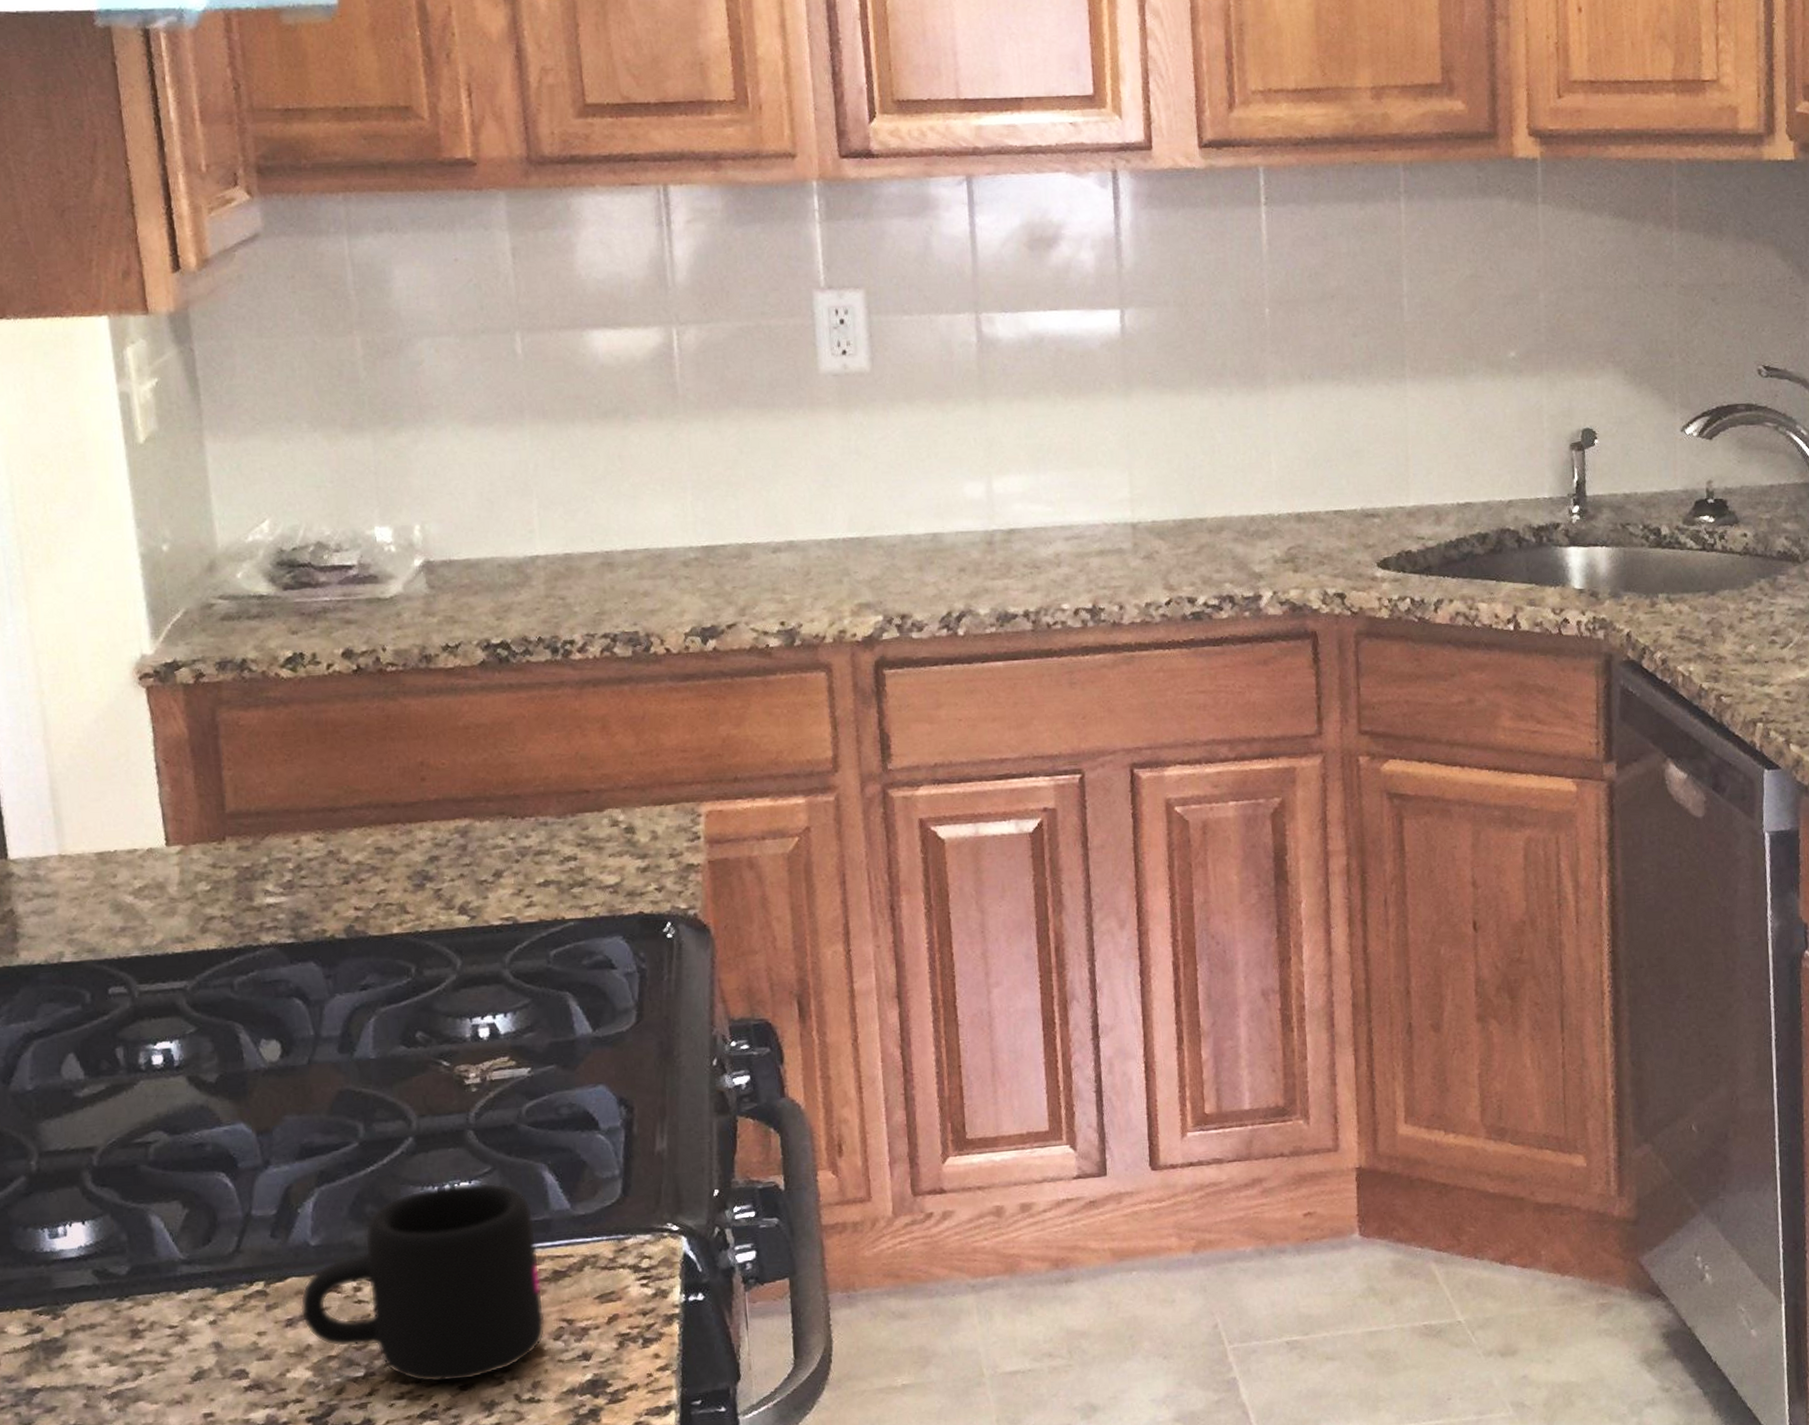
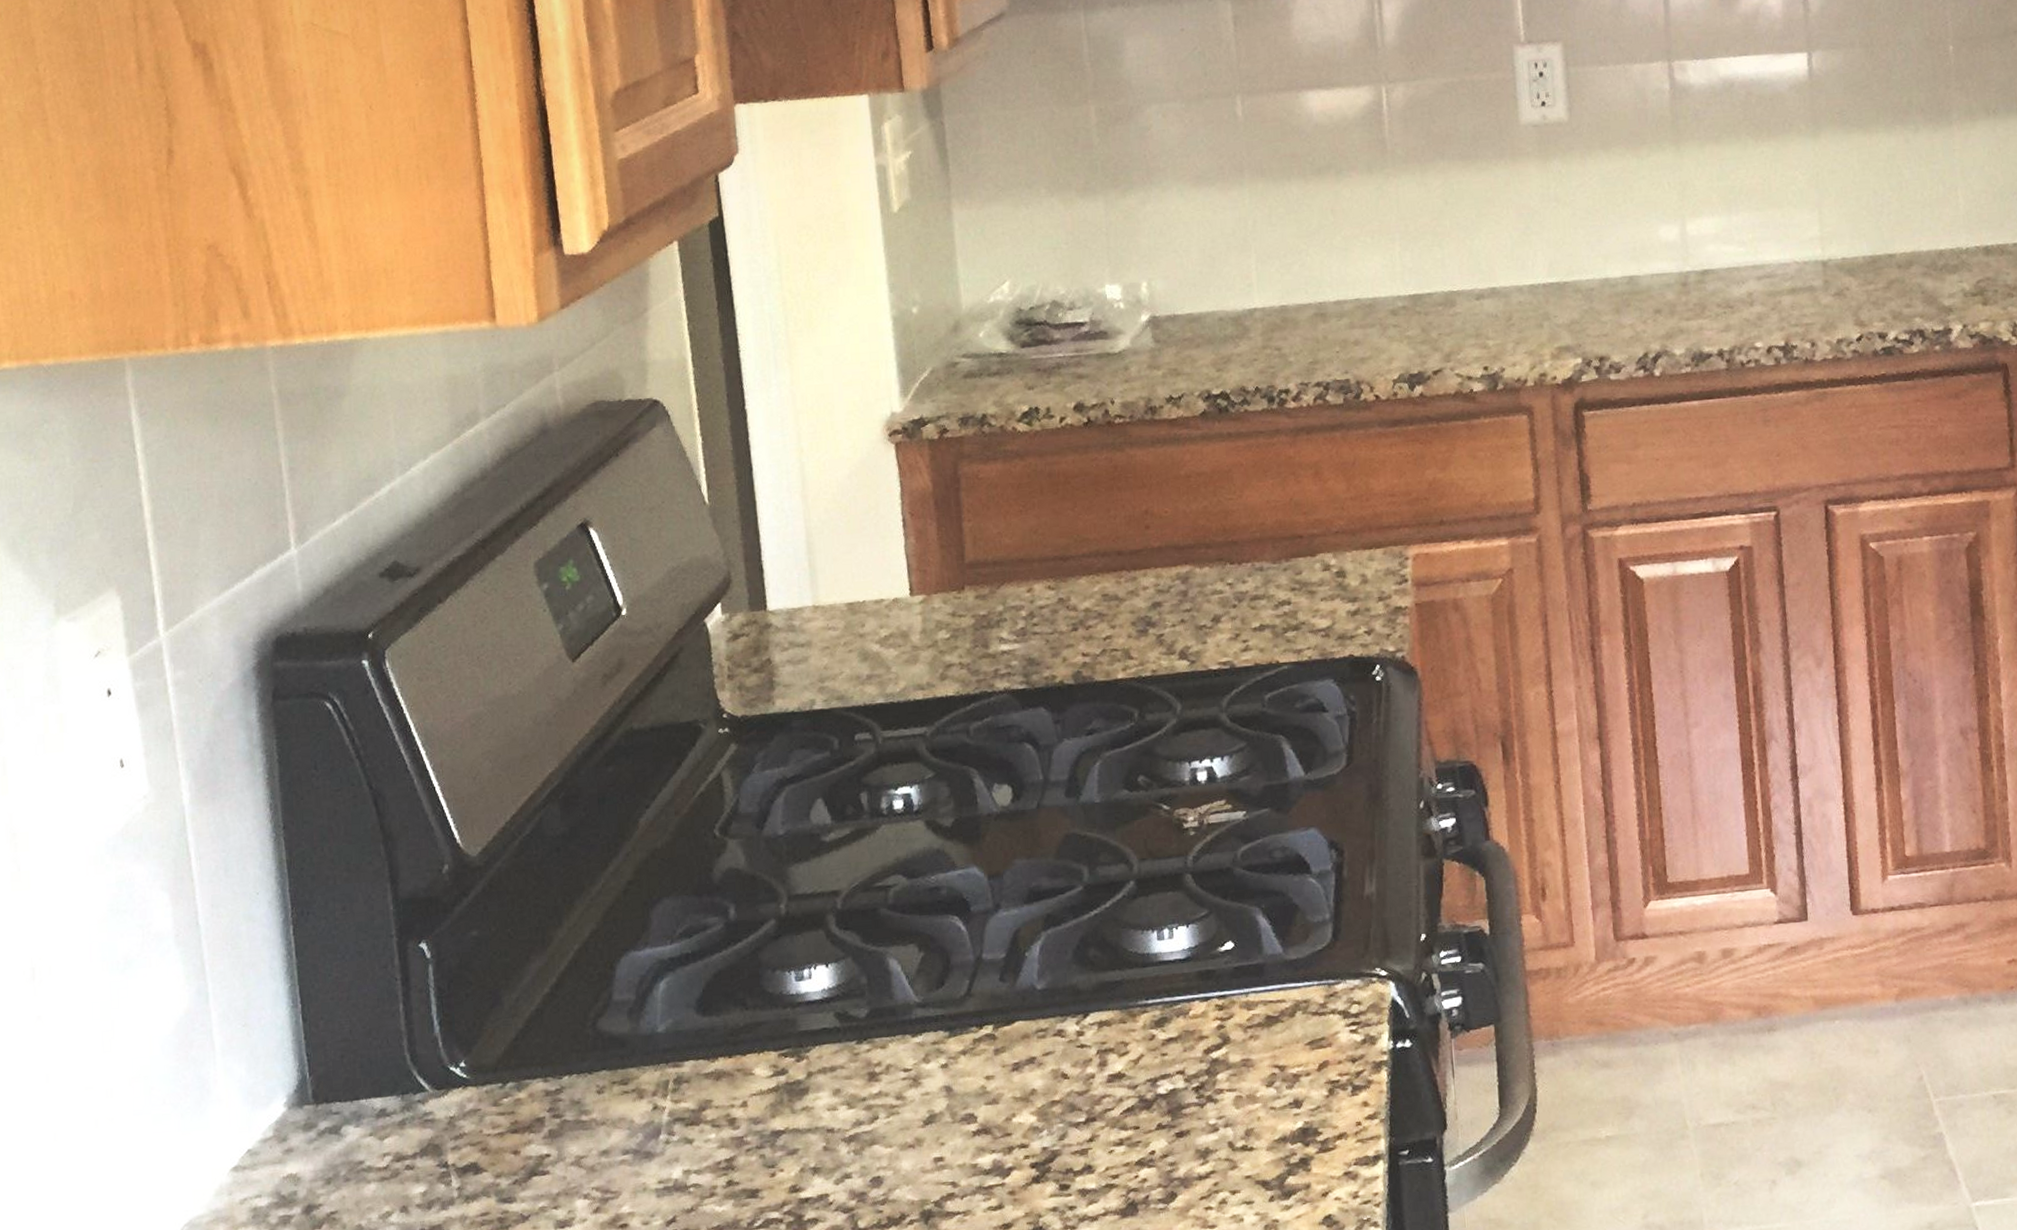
mug: present [300,1182,546,1383] -> none [1026,926,1259,1129]

